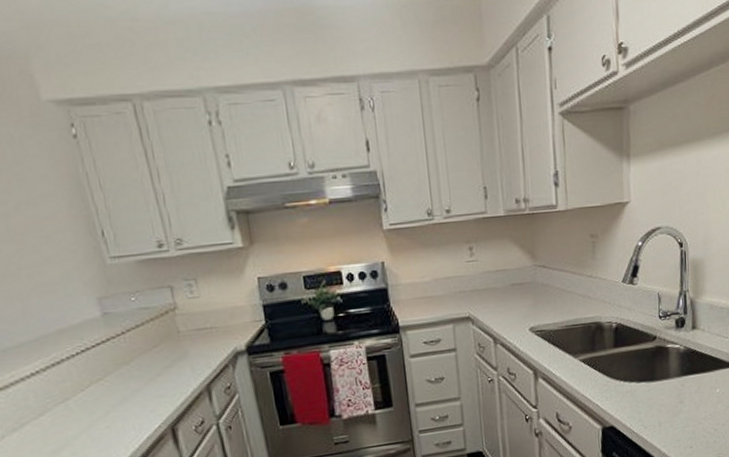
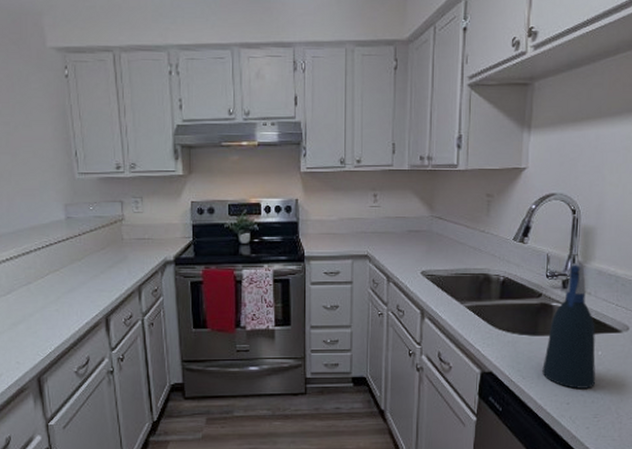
spray bottle: none [663,299,716,431] -> present [542,263,596,389]

